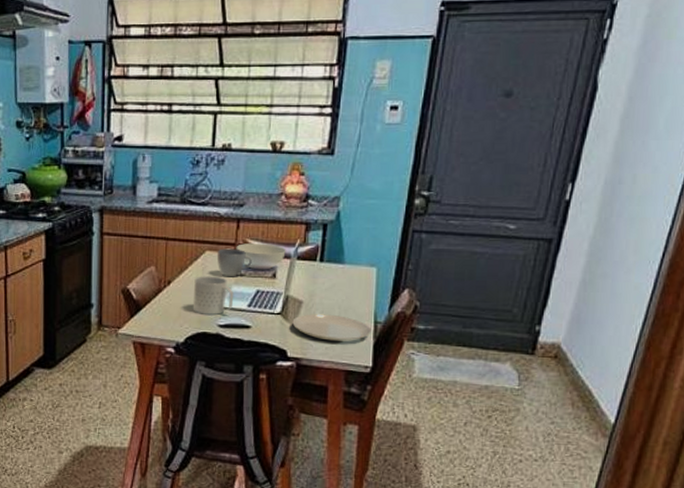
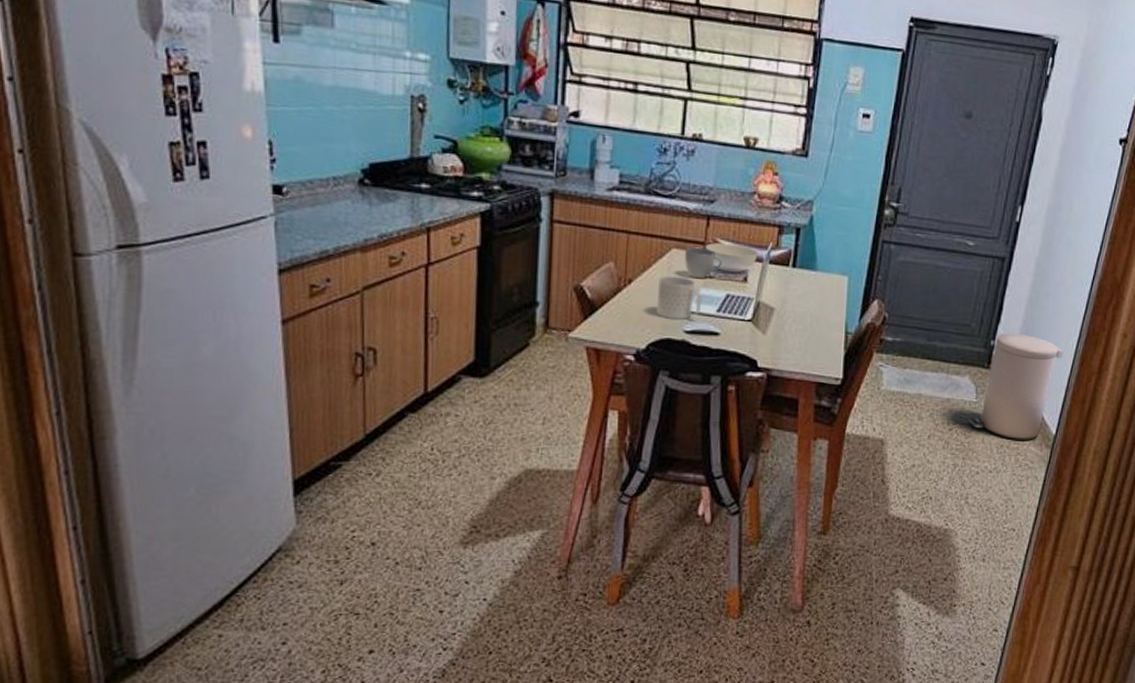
plate: present [292,314,372,341] -> none [763,322,843,352]
pedal bin: none [510,317,625,430] -> present [968,333,1064,442]

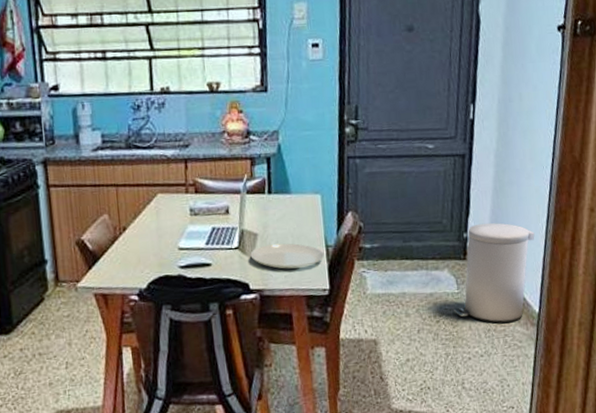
mug: present [656,275,703,319] -> none [149,217,191,258]
cup: present [685,247,722,279] -> none [169,189,204,218]
bowl: present [705,243,758,273] -> none [186,181,235,208]
plate: none [763,322,843,352] -> present [250,243,325,269]

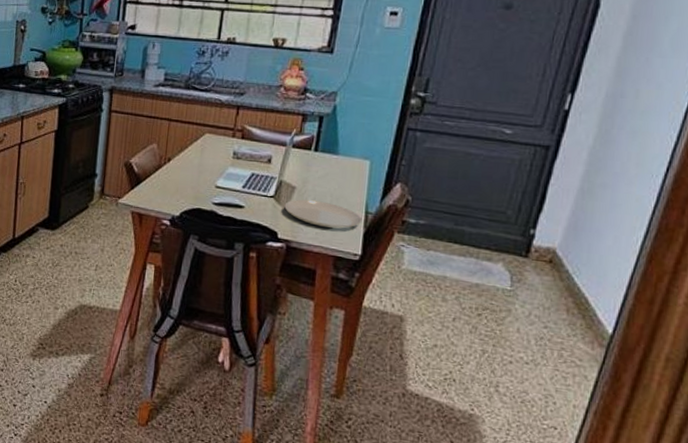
pedal bin: present [453,222,535,324] -> none [501,222,625,338]

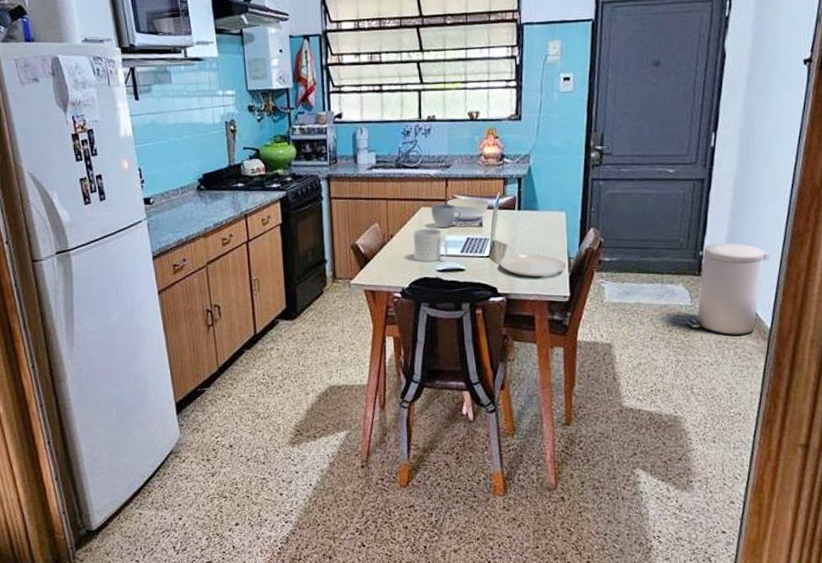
mug: none [189,156,230,193] -> present [413,228,449,262]
cup: none [216,132,249,160] -> present [431,203,461,229]
bowl: none [234,129,282,155] -> present [446,197,489,221]
pedal bin: none [501,222,625,338] -> present [686,242,770,337]

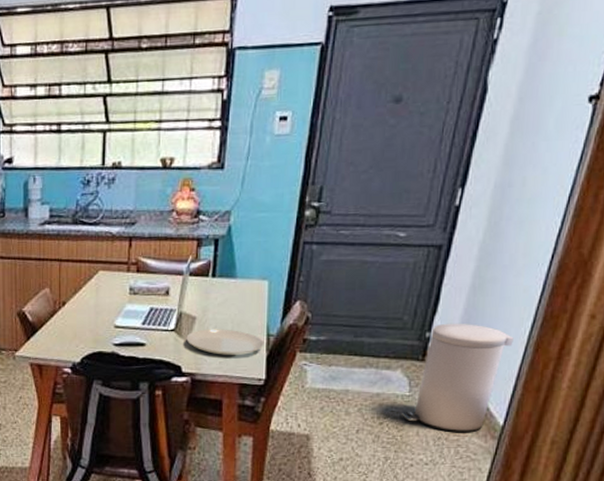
mug: present [413,228,449,262] -> none [87,295,128,334]
cup: present [431,203,461,229] -> none [111,267,145,296]
bowl: present [446,197,489,221] -> none [129,261,178,288]

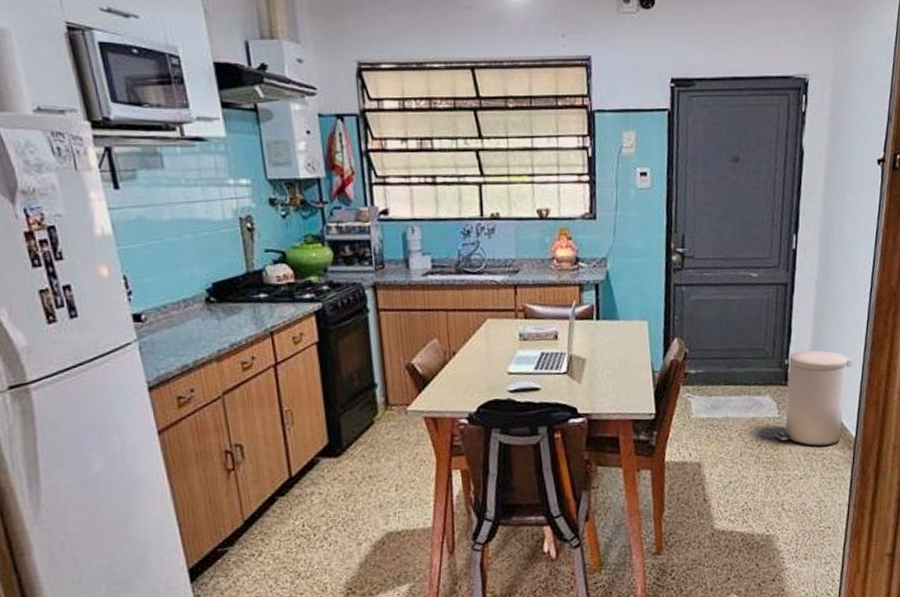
plate: present [186,329,264,355] -> none [578,368,651,394]

